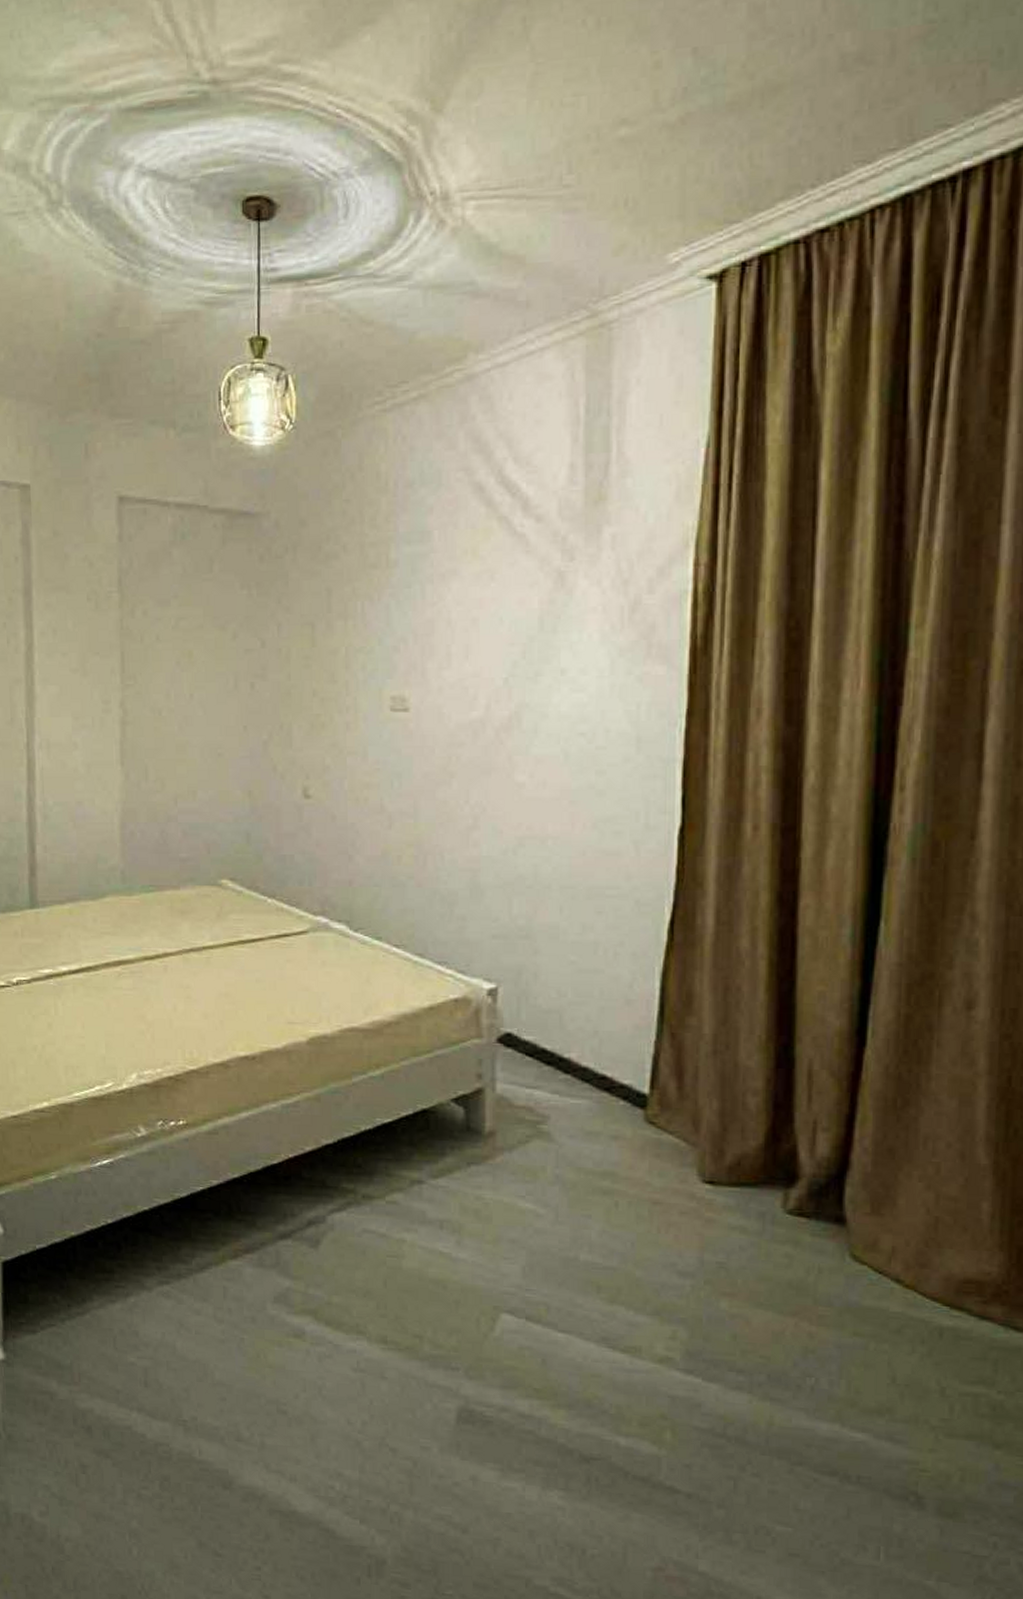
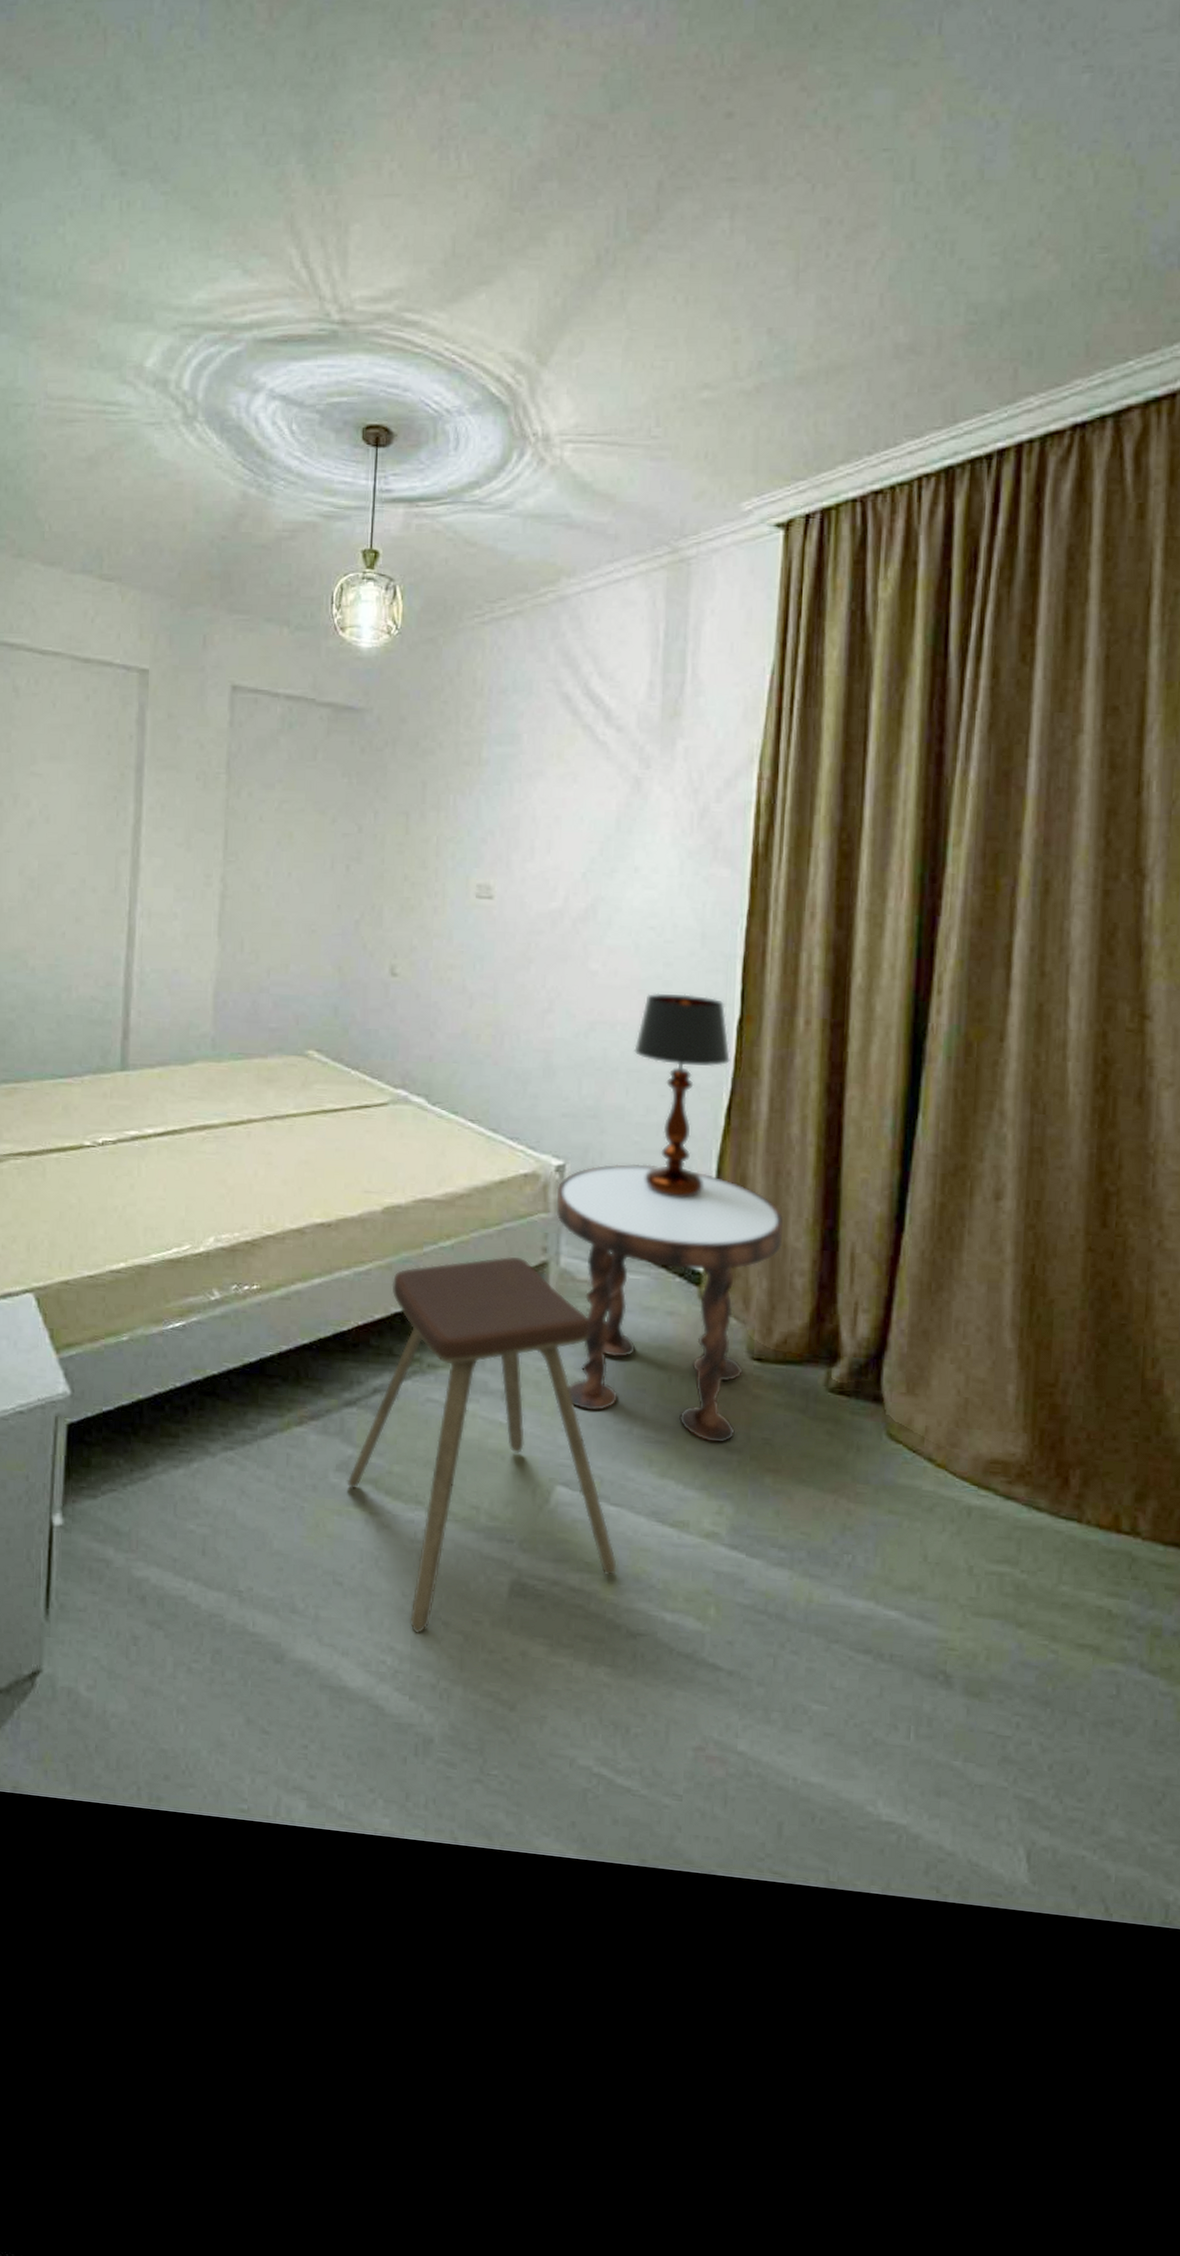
music stool: none [285,1084,567,1461] -> present [347,1256,617,1634]
side table: none [489,984,735,1268] -> present [556,1164,784,1443]
table lamp: none [567,803,673,1018] -> present [634,992,731,1198]

